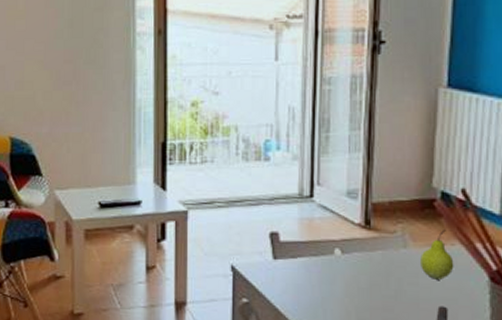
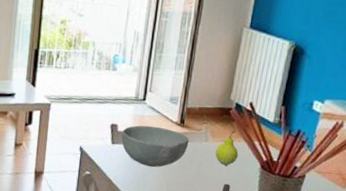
bowl: none [286,231,380,289] -> present [121,125,189,168]

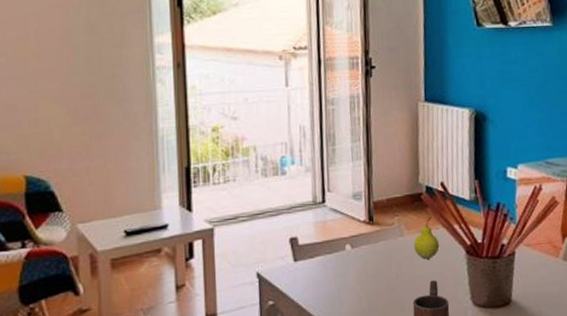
bowl: present [121,125,189,168] -> none [304,230,383,280]

